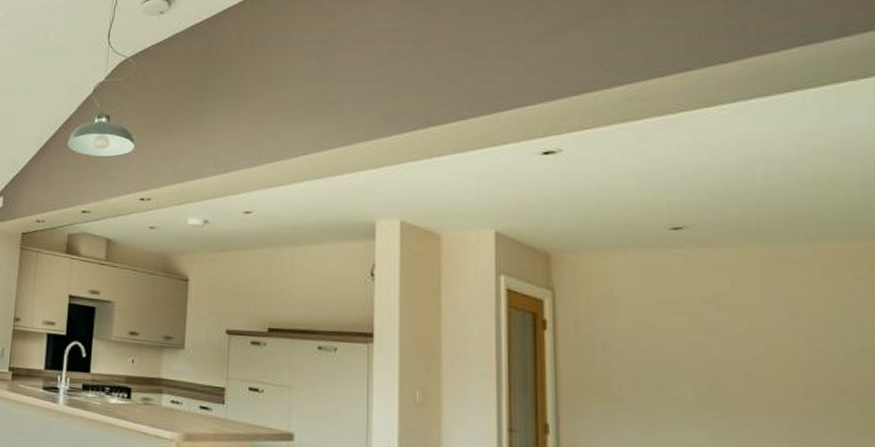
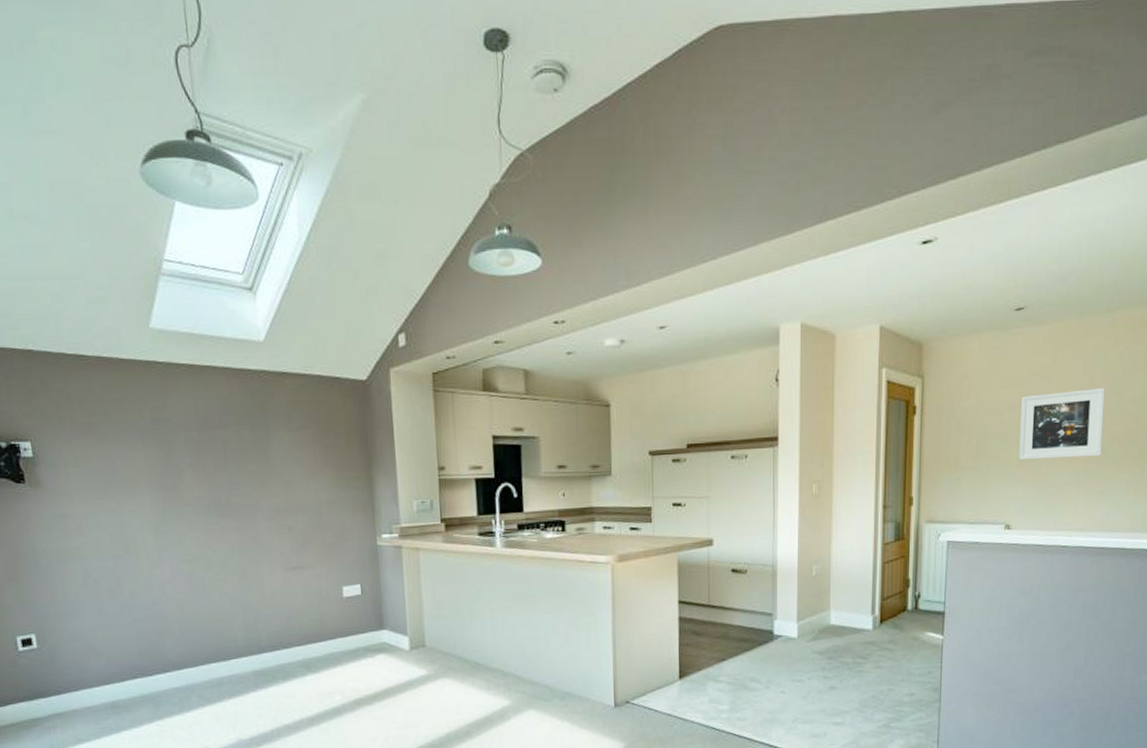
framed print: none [692,325,824,412] -> present [1019,388,1105,460]

